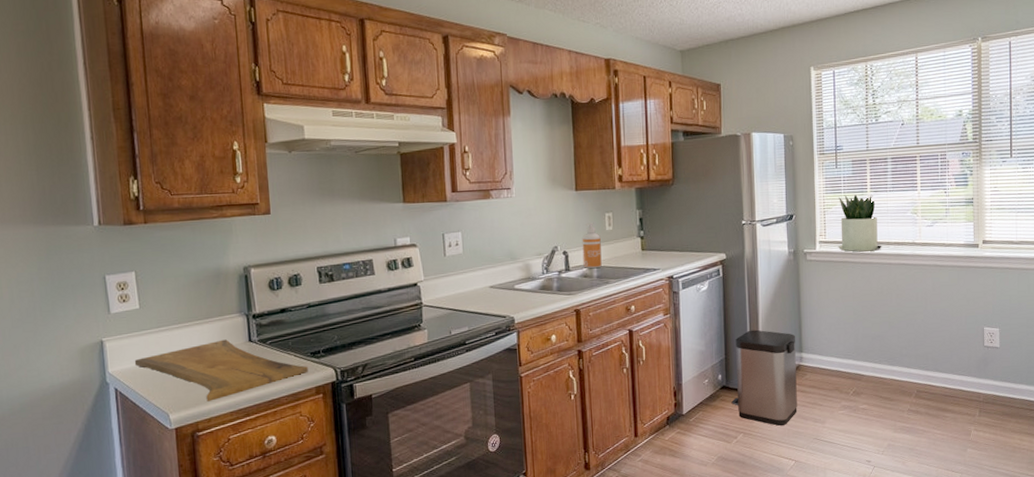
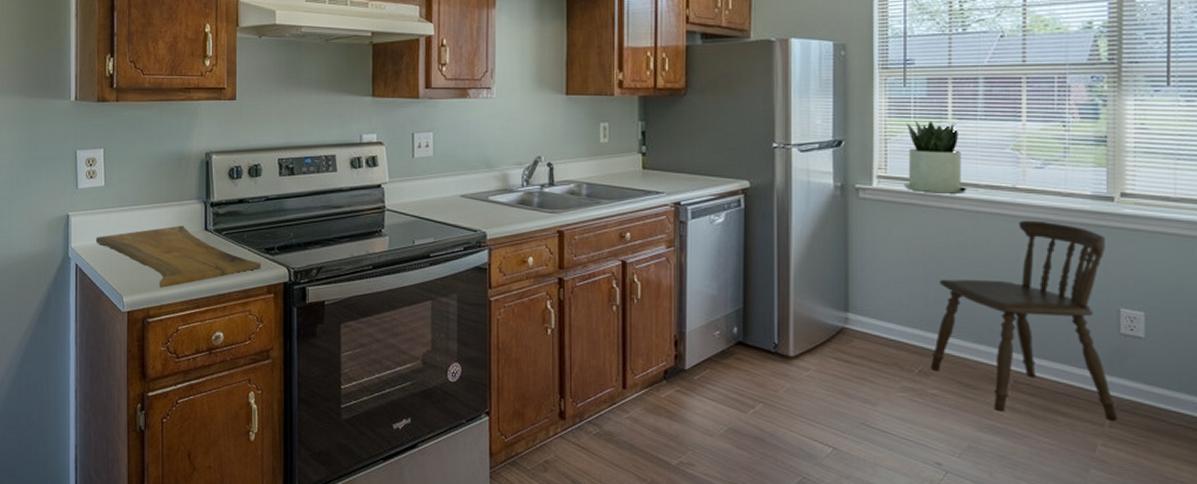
soap dispenser: present [582,223,602,269] -> none [570,132,593,186]
pedal bin: present [731,329,798,426] -> none [749,277,839,401]
dining chair: none [861,266,984,415] -> present [930,220,1118,421]

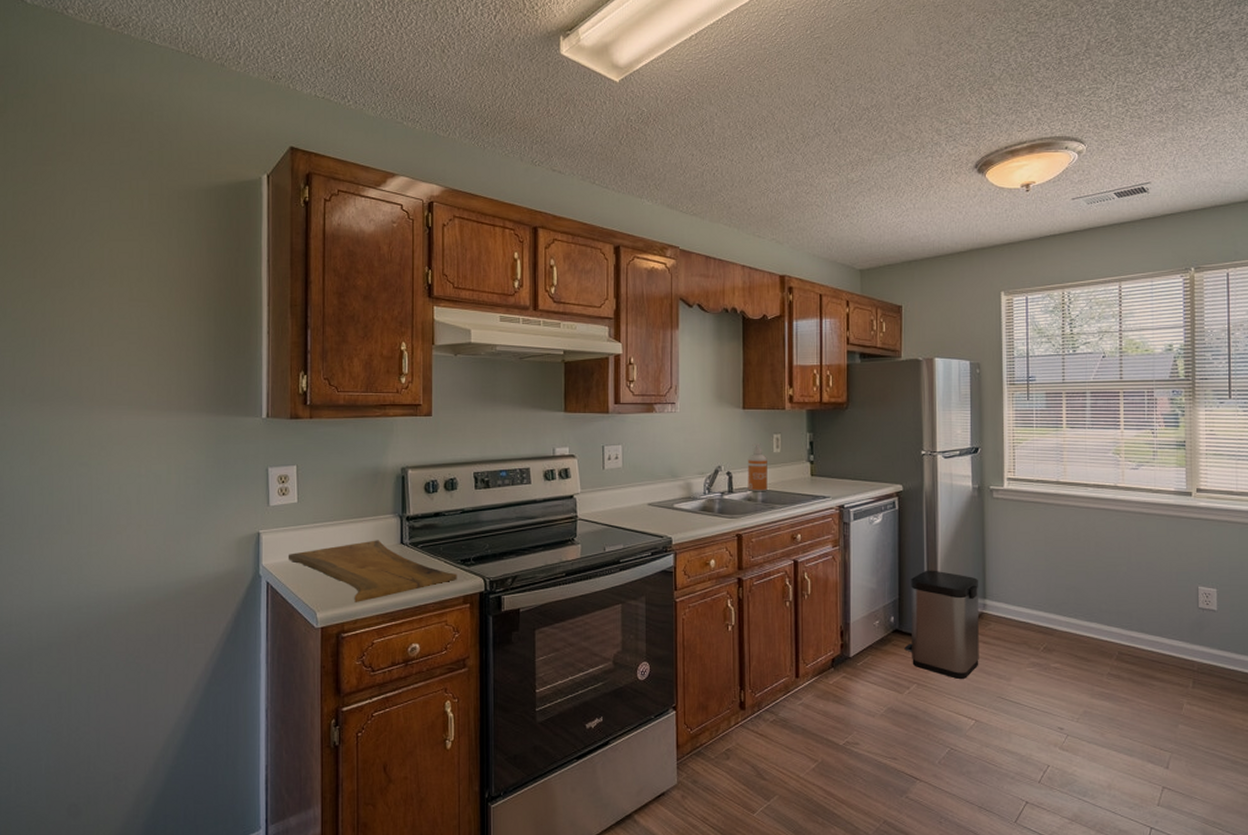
soap dispenser: none [570,132,593,186] -> present [747,443,768,492]
pedal bin: none [749,277,839,401] -> present [904,570,979,679]
planter: present [903,121,967,194] -> none [1028,429,1079,492]
dining chair: present [930,220,1118,421] -> none [1053,514,1199,682]

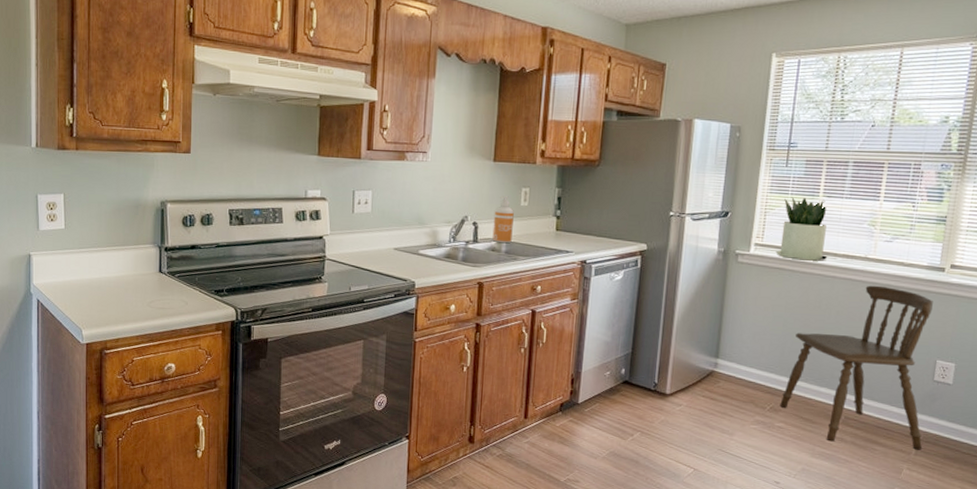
cutting board: present [288,540,457,602] -> none [56,267,211,323]
pedal bin: present [904,570,979,679] -> none [632,327,713,431]
planter: none [1028,429,1079,492] -> present [776,197,828,261]
dining chair: none [1053,514,1199,682] -> present [779,285,933,450]

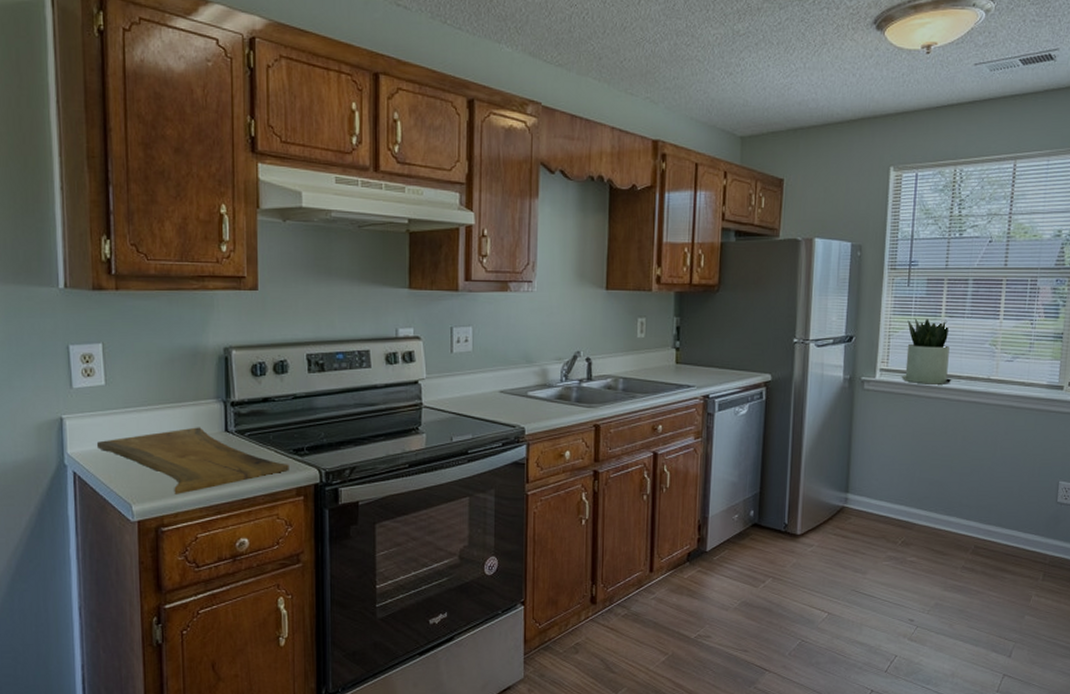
cutting board: none [56,267,211,323] -> present [96,427,289,494]
soap dispenser: present [492,196,514,244] -> none [608,327,630,380]
dining chair: present [779,285,933,450] -> none [911,407,1054,575]

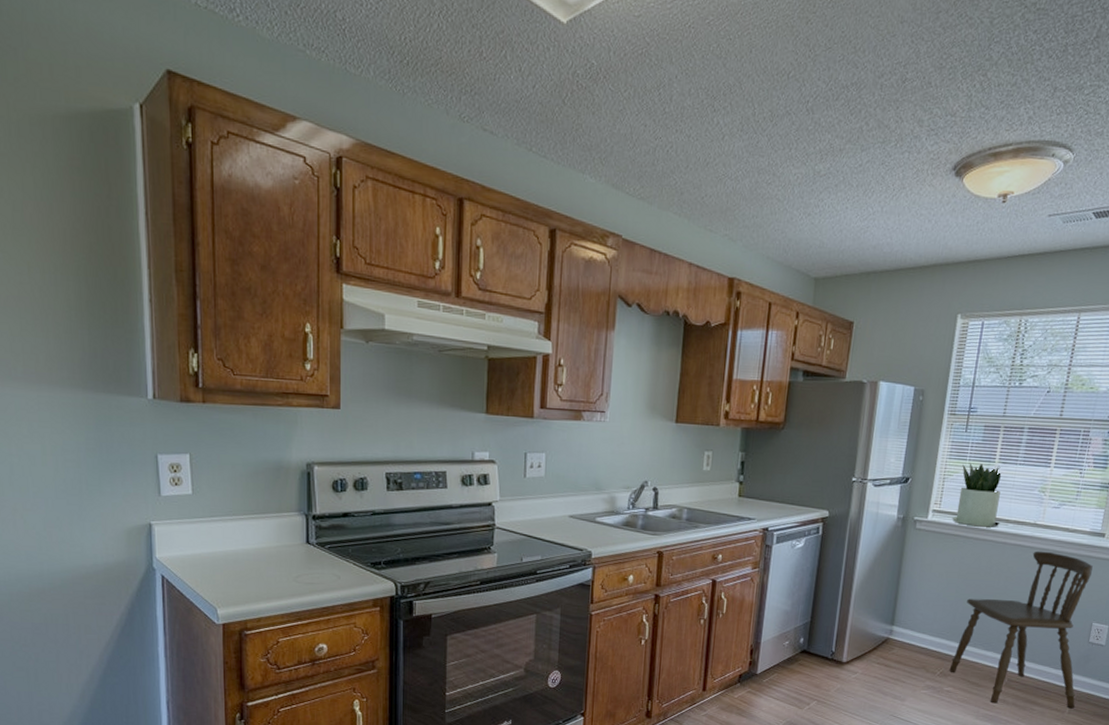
cutting board: present [96,427,289,494] -> none [183,538,367,601]
dining chair: none [911,407,1054,575] -> present [949,551,1093,709]

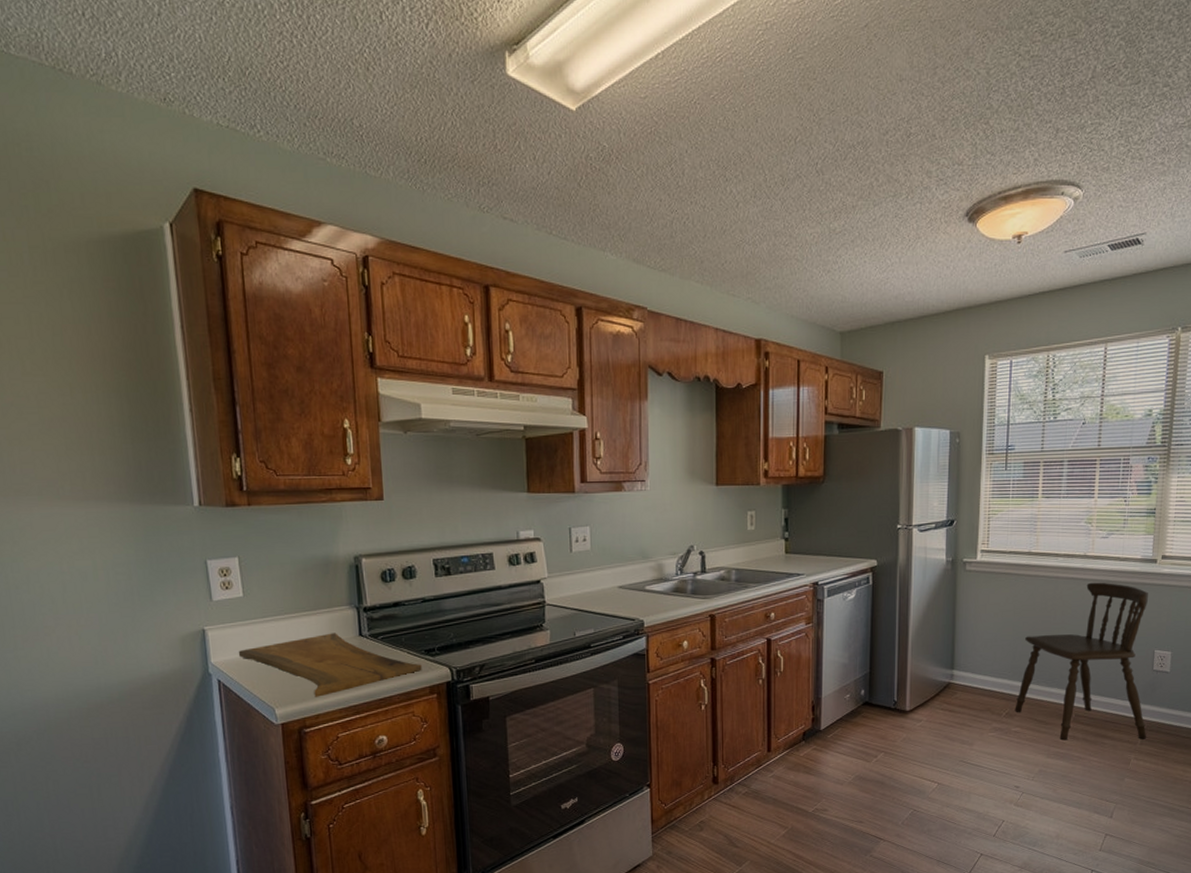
cutting board: none [183,538,367,601] -> present [238,633,422,697]
planter: present [952,463,1002,528] -> none [1001,500,1050,563]

